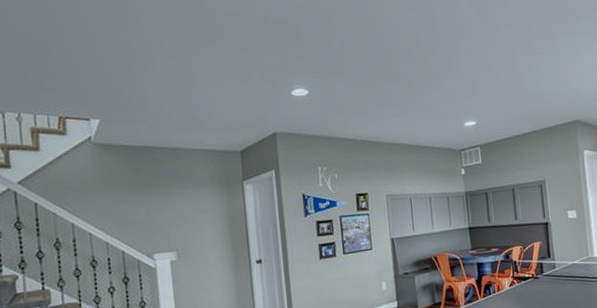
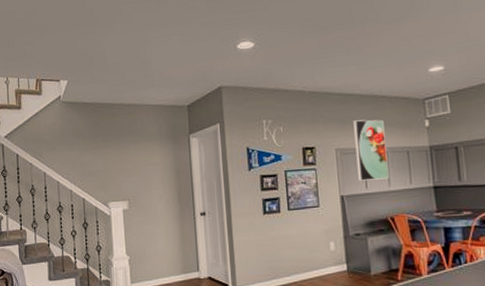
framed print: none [401,168,433,224] -> present [353,119,389,181]

